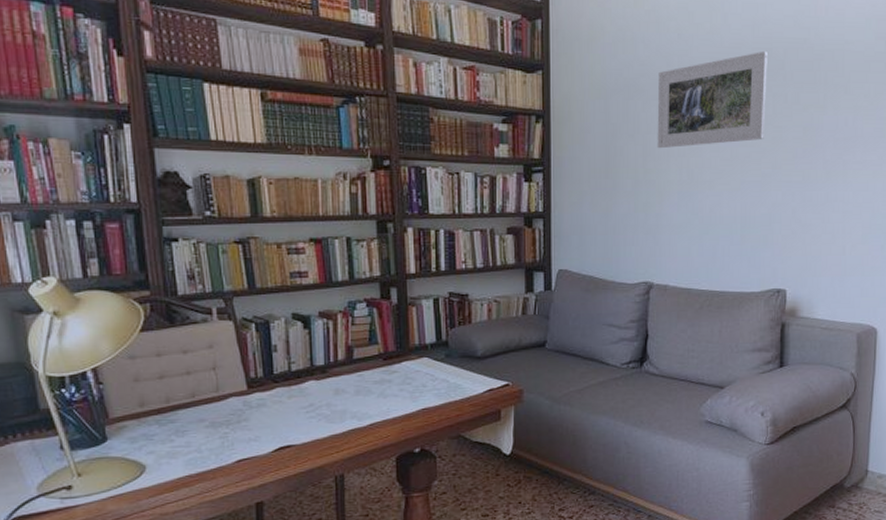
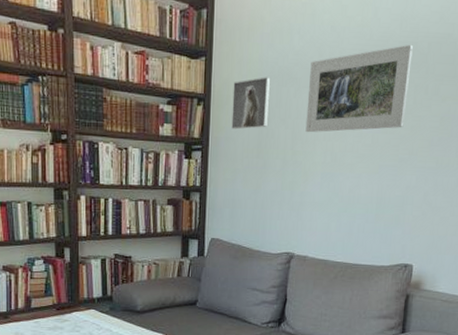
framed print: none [575,90,616,148] -> present [231,77,271,130]

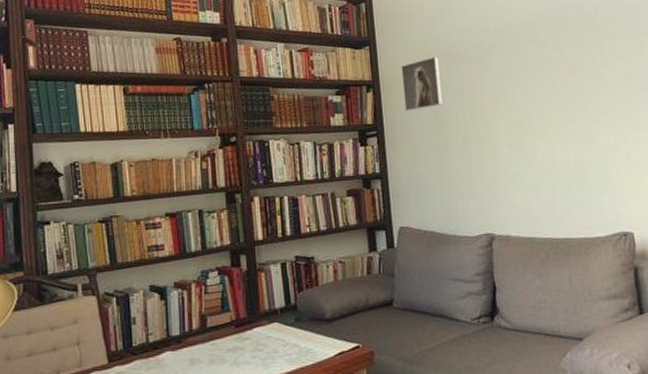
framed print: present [305,44,413,133] -> none [477,8,587,106]

